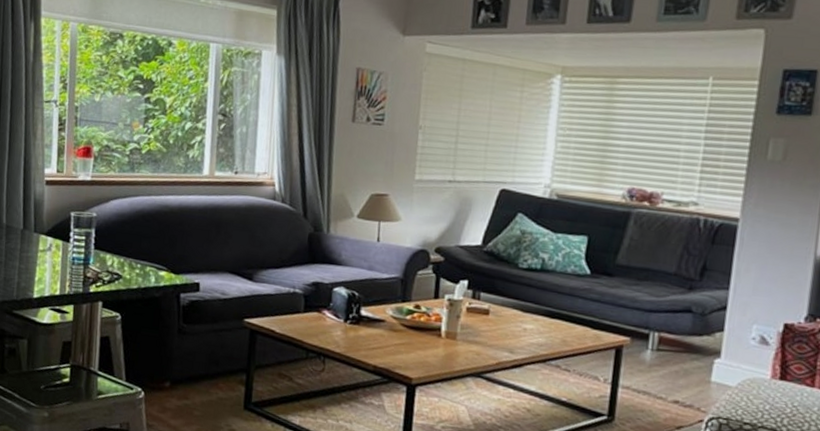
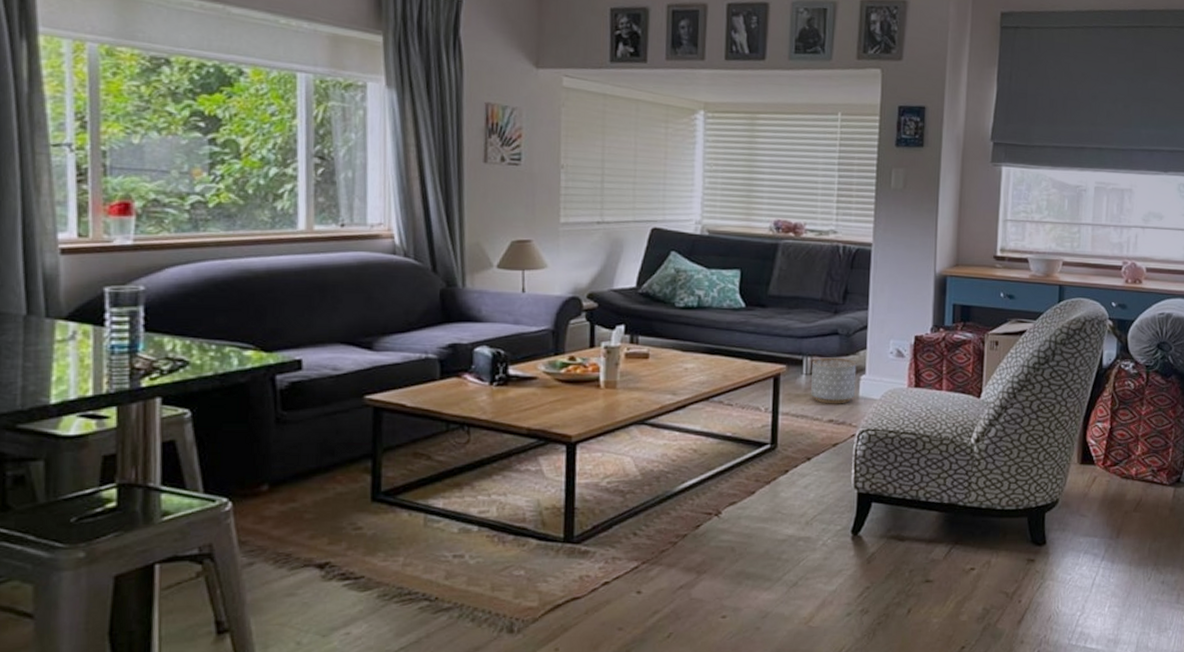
planter: none [656,334,711,386] -> present [811,357,857,404]

